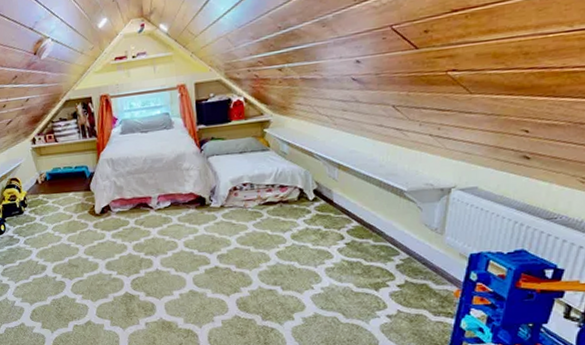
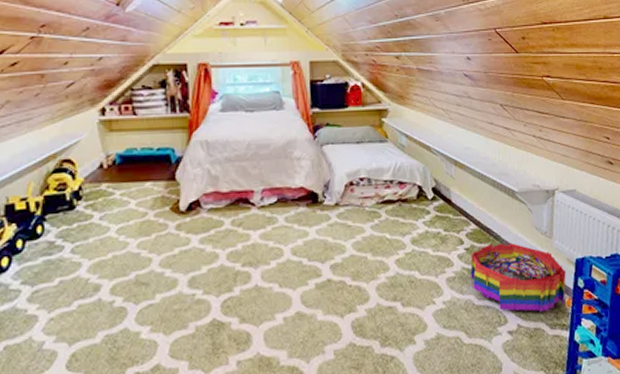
storage bin: none [350,238,458,301] -> present [470,243,567,312]

